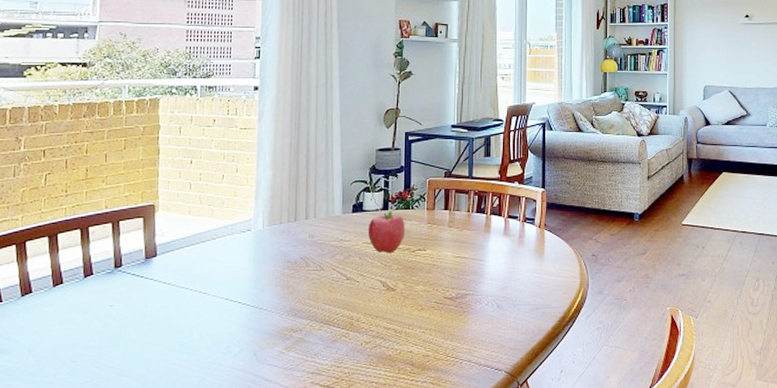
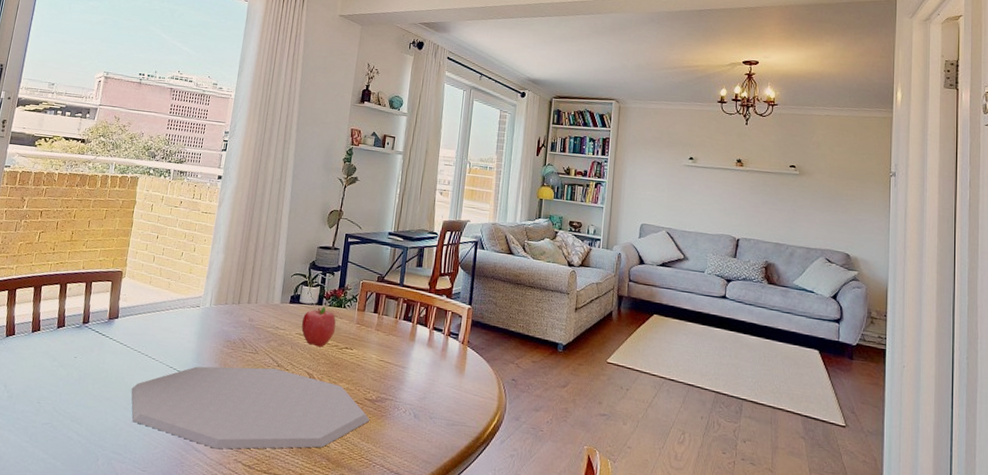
placemat: none [183,283,452,375] -> present [131,366,370,449]

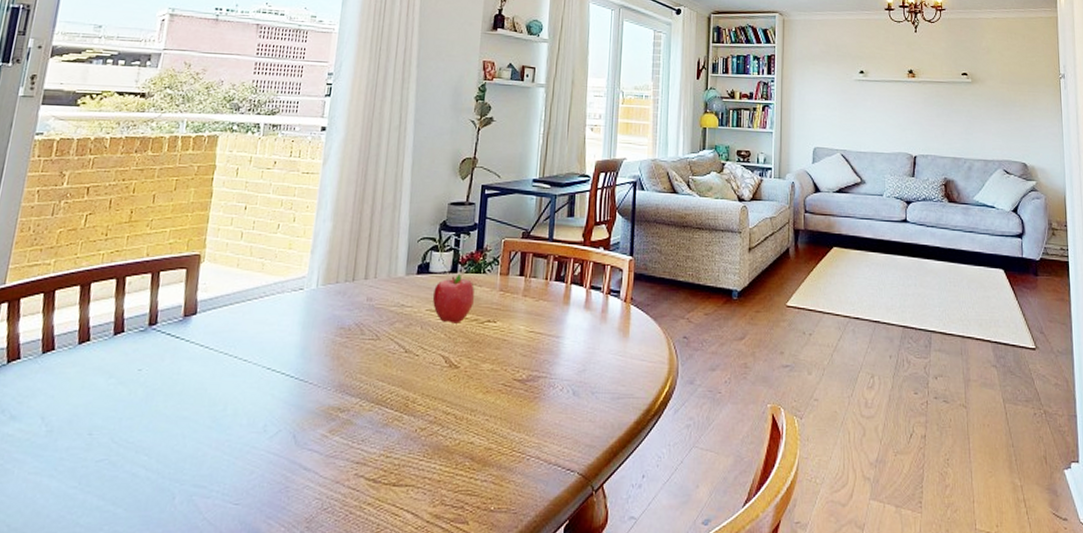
placemat: present [131,366,370,449] -> none [216,356,521,464]

